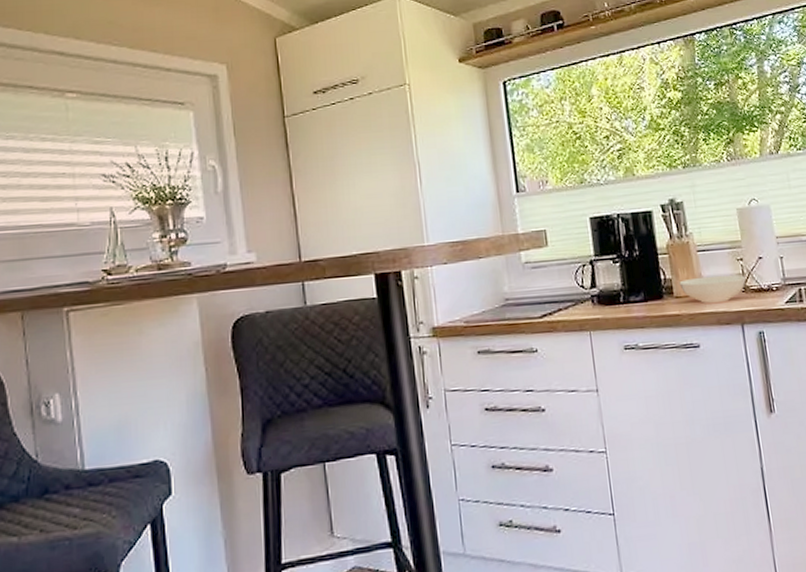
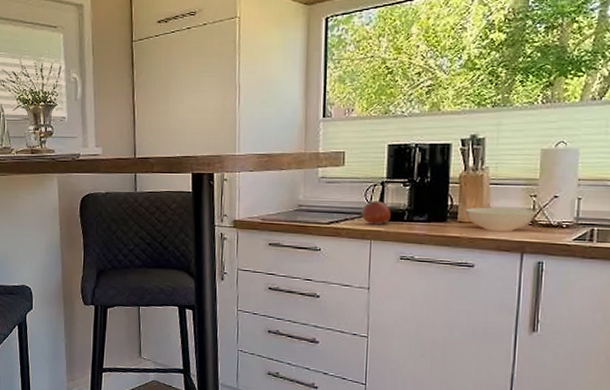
fruit: none [575,283,607,314] -> present [362,201,392,226]

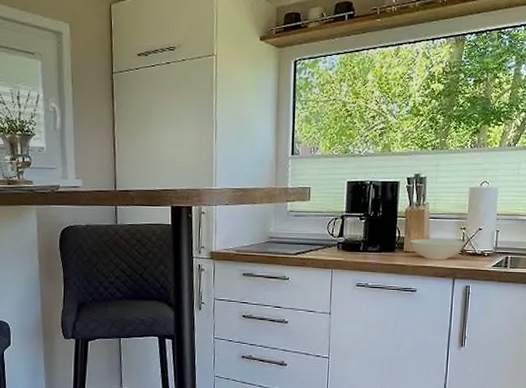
fruit: present [362,201,392,226] -> none [325,233,350,256]

